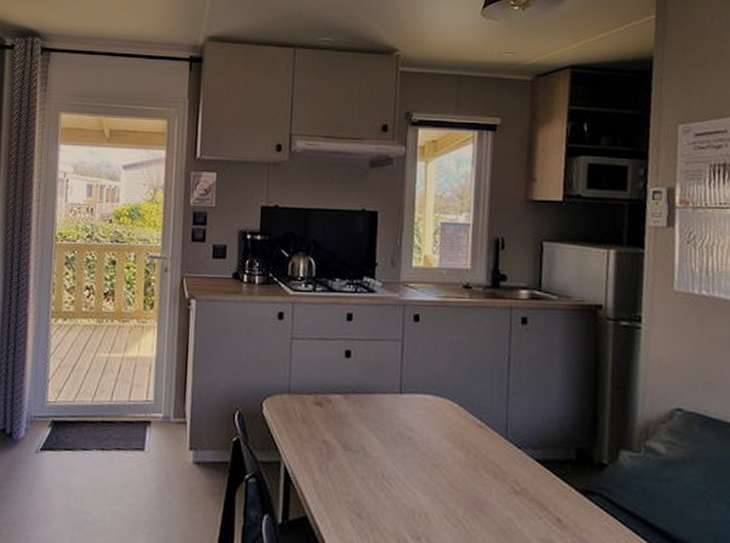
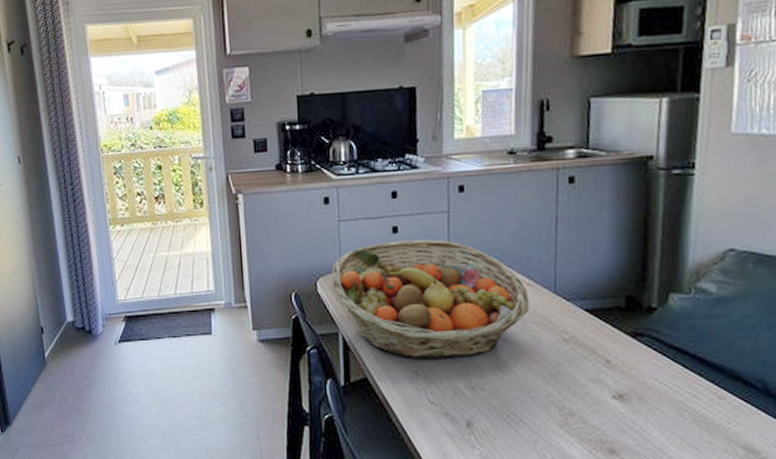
fruit basket: none [278,366,480,502] -> present [331,239,530,360]

